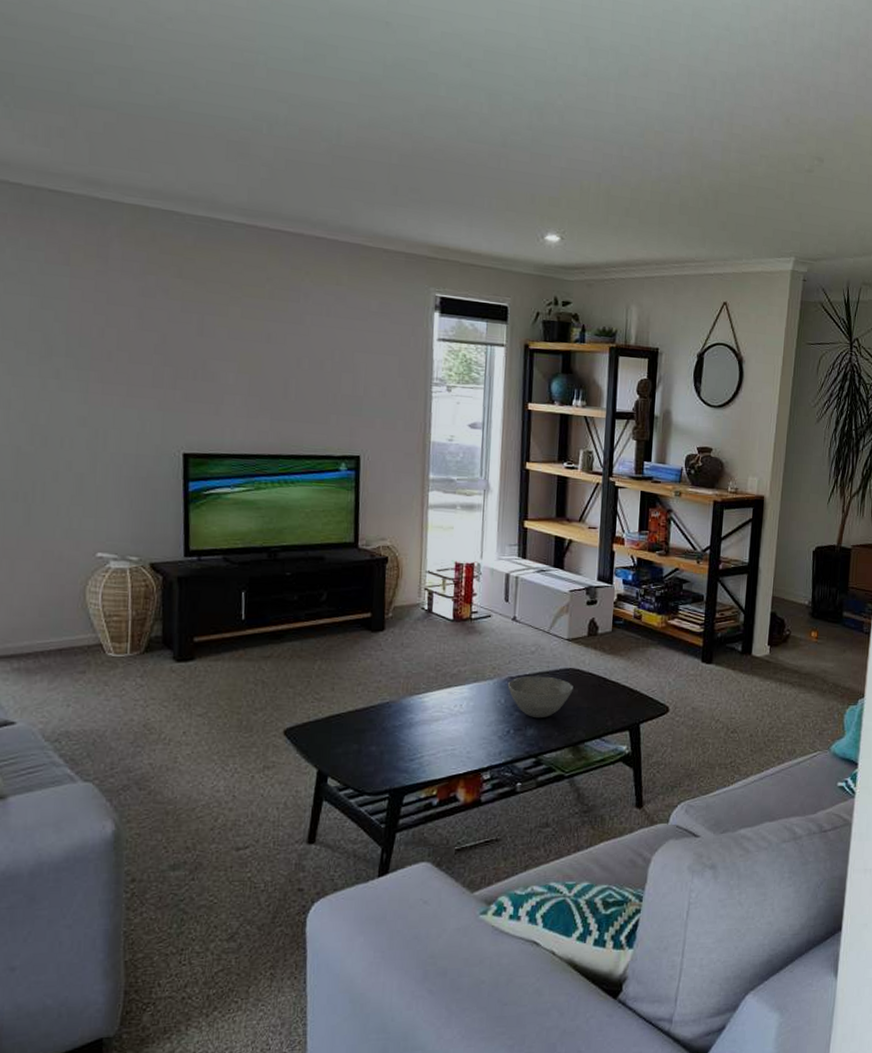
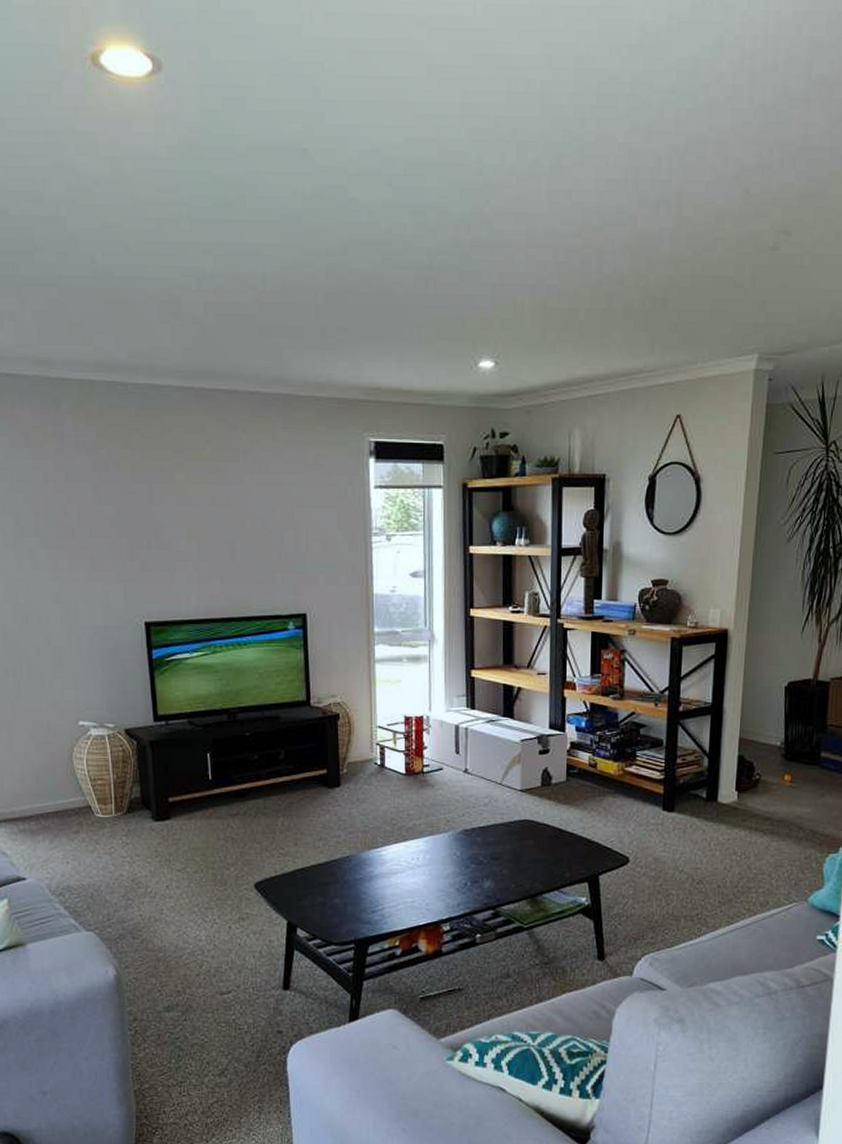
bowl: present [507,676,573,719] -> none [462,828,529,871]

